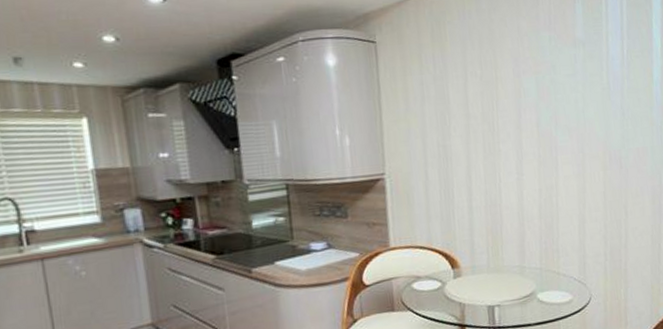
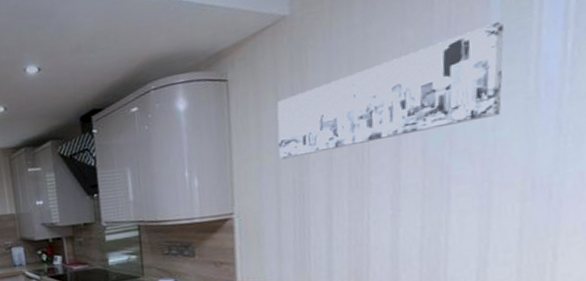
wall art: none [421,26,587,124] -> present [277,21,504,160]

